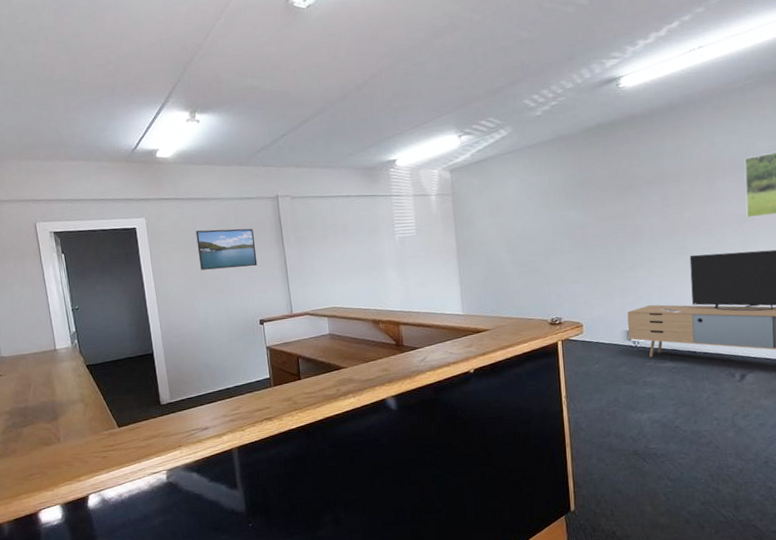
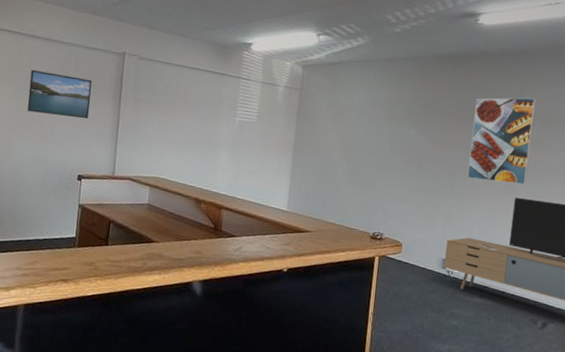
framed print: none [632,150,700,246] -> present [467,97,536,185]

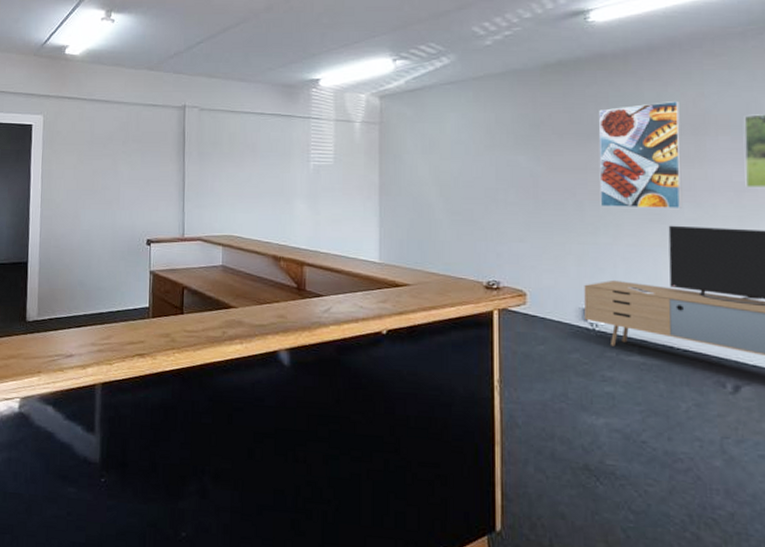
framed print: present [27,70,92,119] -> none [91,135,154,180]

